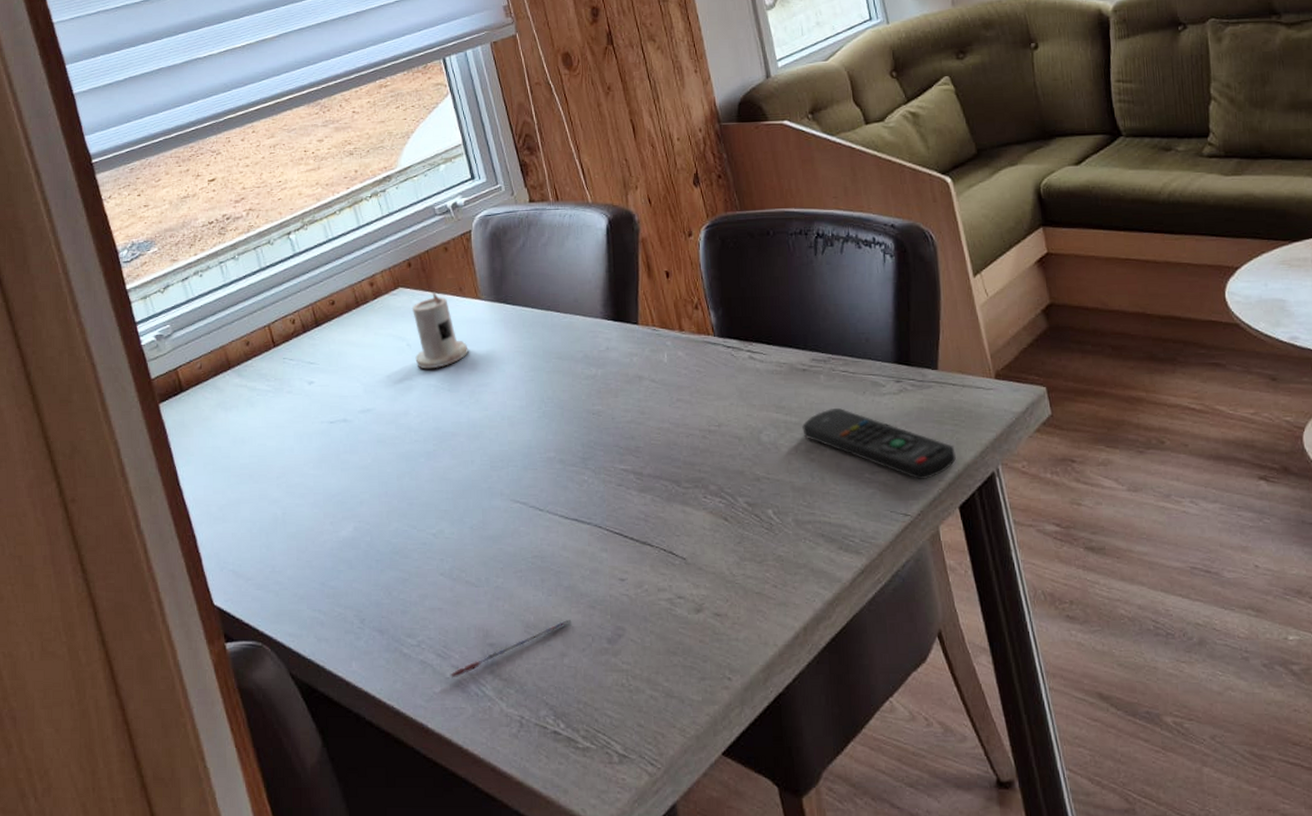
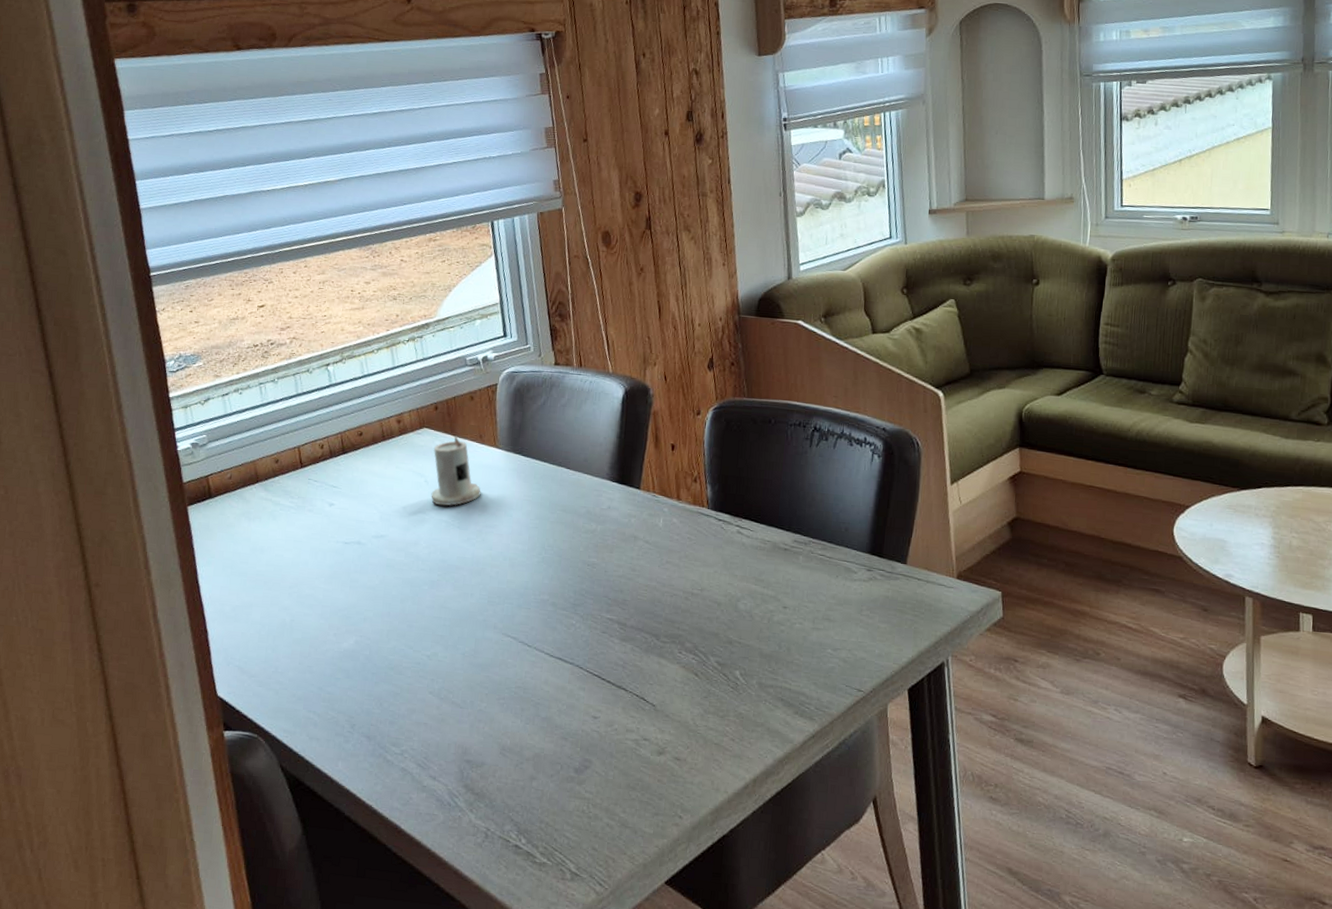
pen: present [450,619,571,678] -> none [427,746,543,787]
remote control: present [802,408,956,480] -> none [777,587,912,661]

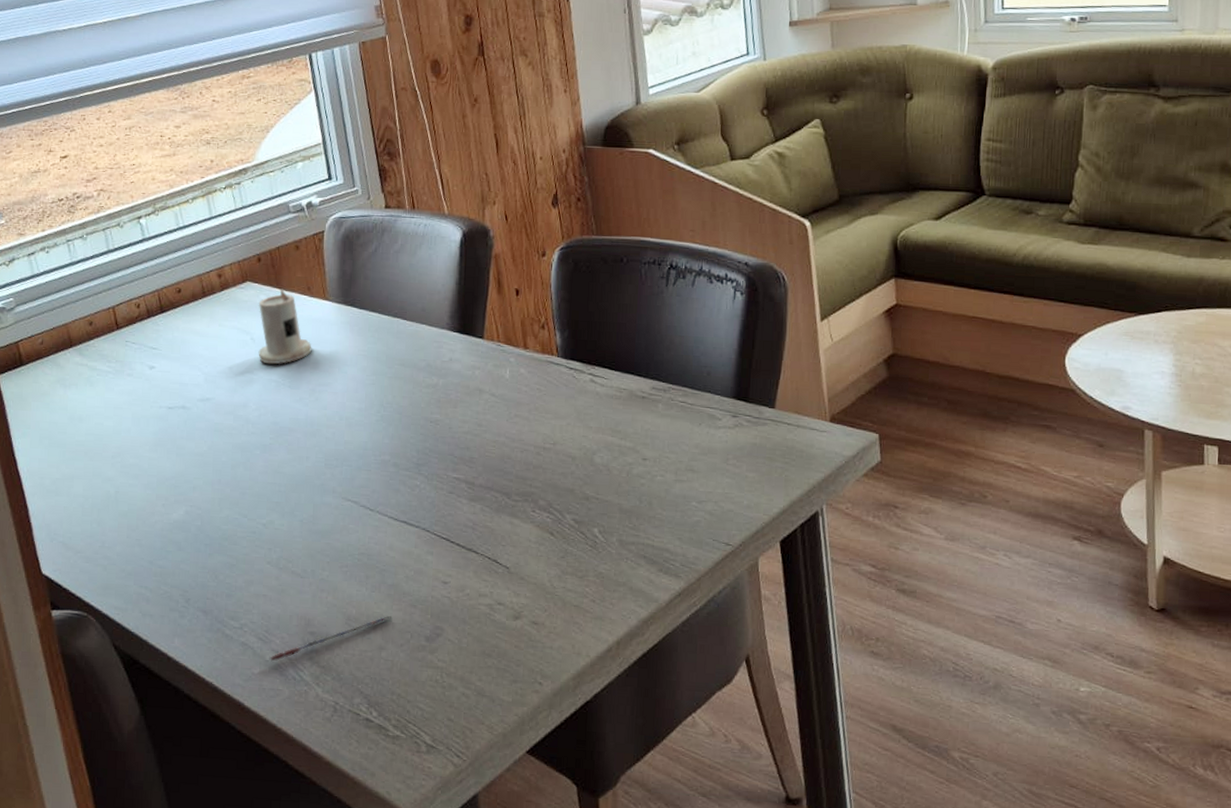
pen: none [427,746,543,787] -> present [270,615,391,662]

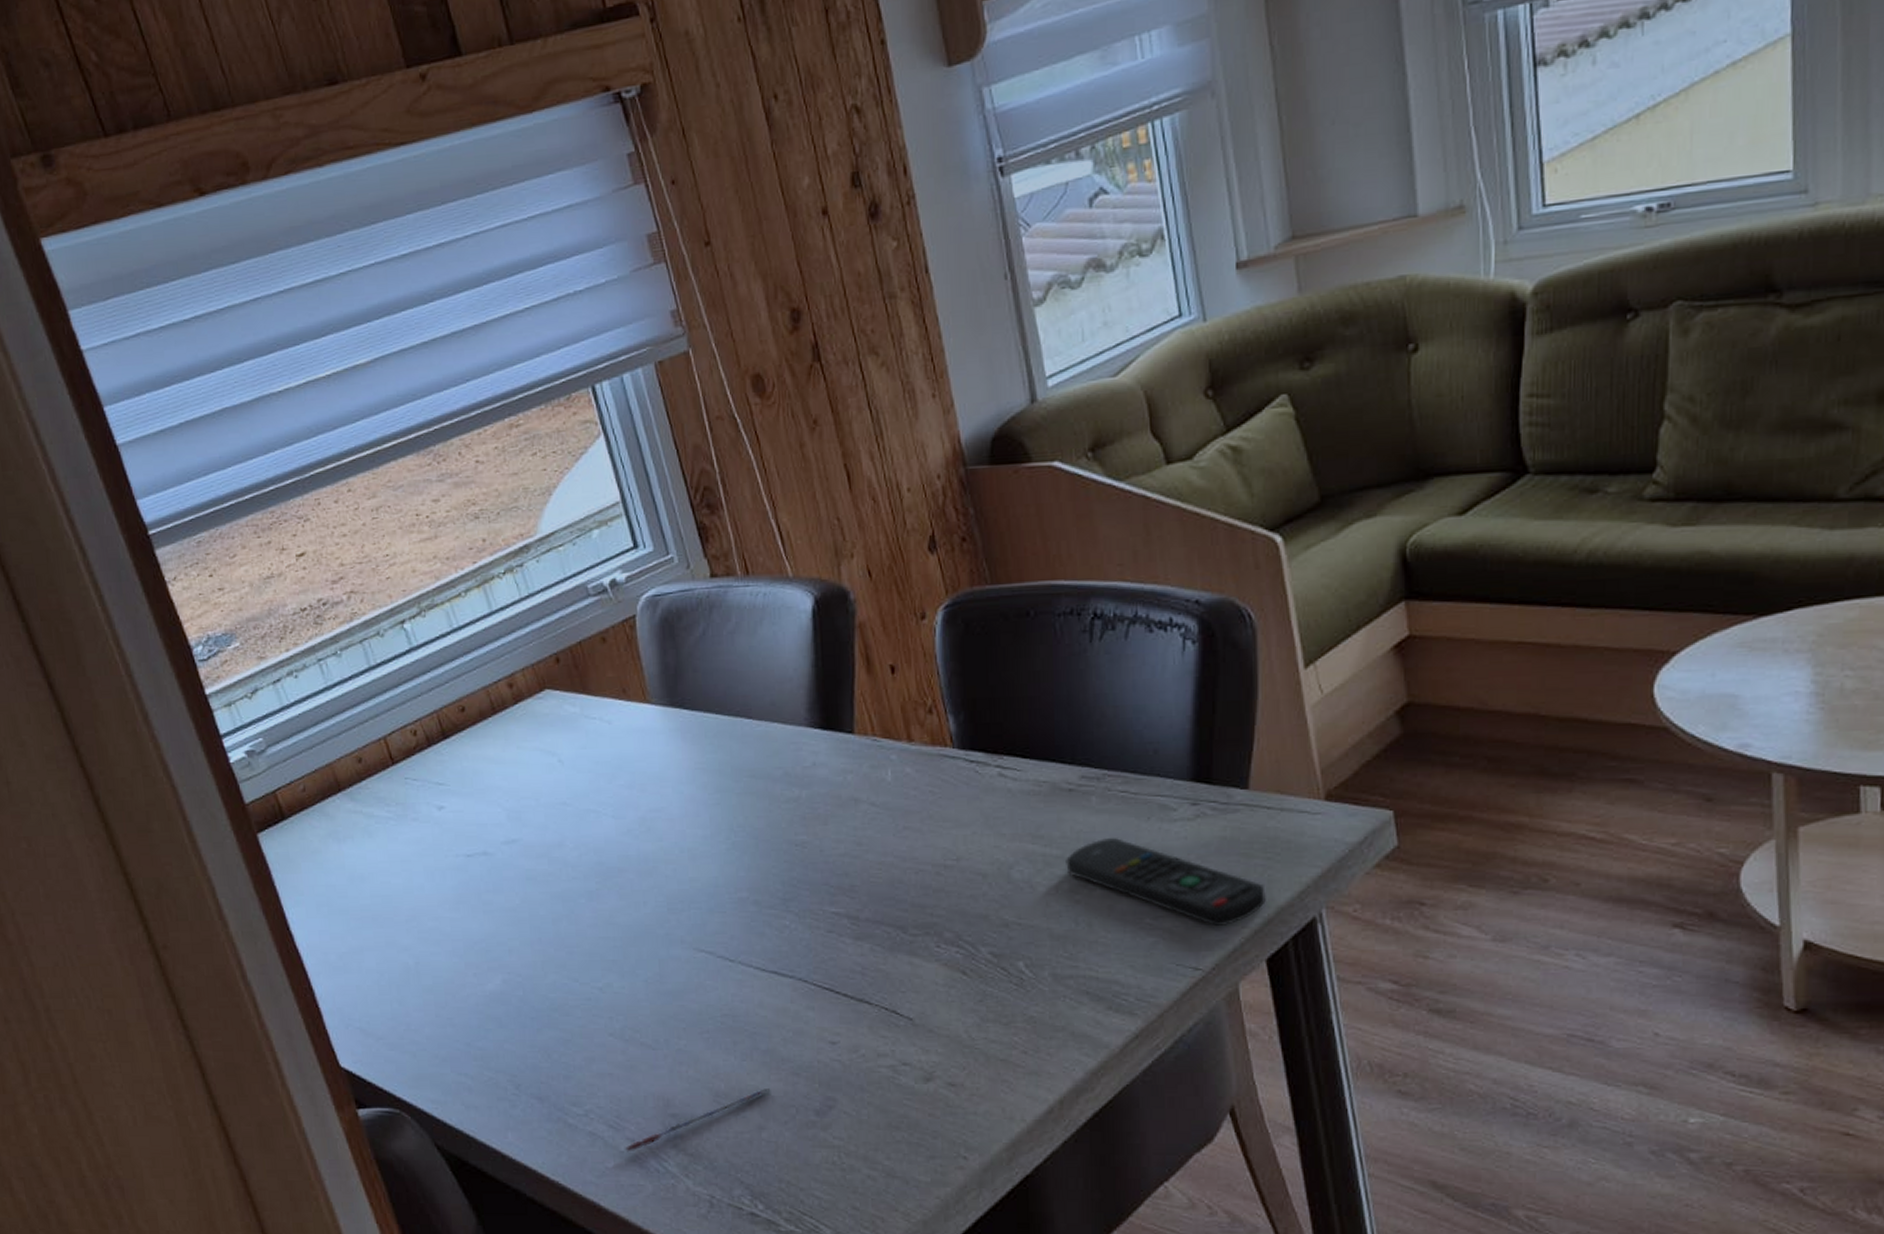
candle: present [258,288,312,365] -> none [562,694,636,791]
remote control: none [636,437,783,513] -> present [1066,838,1266,927]

